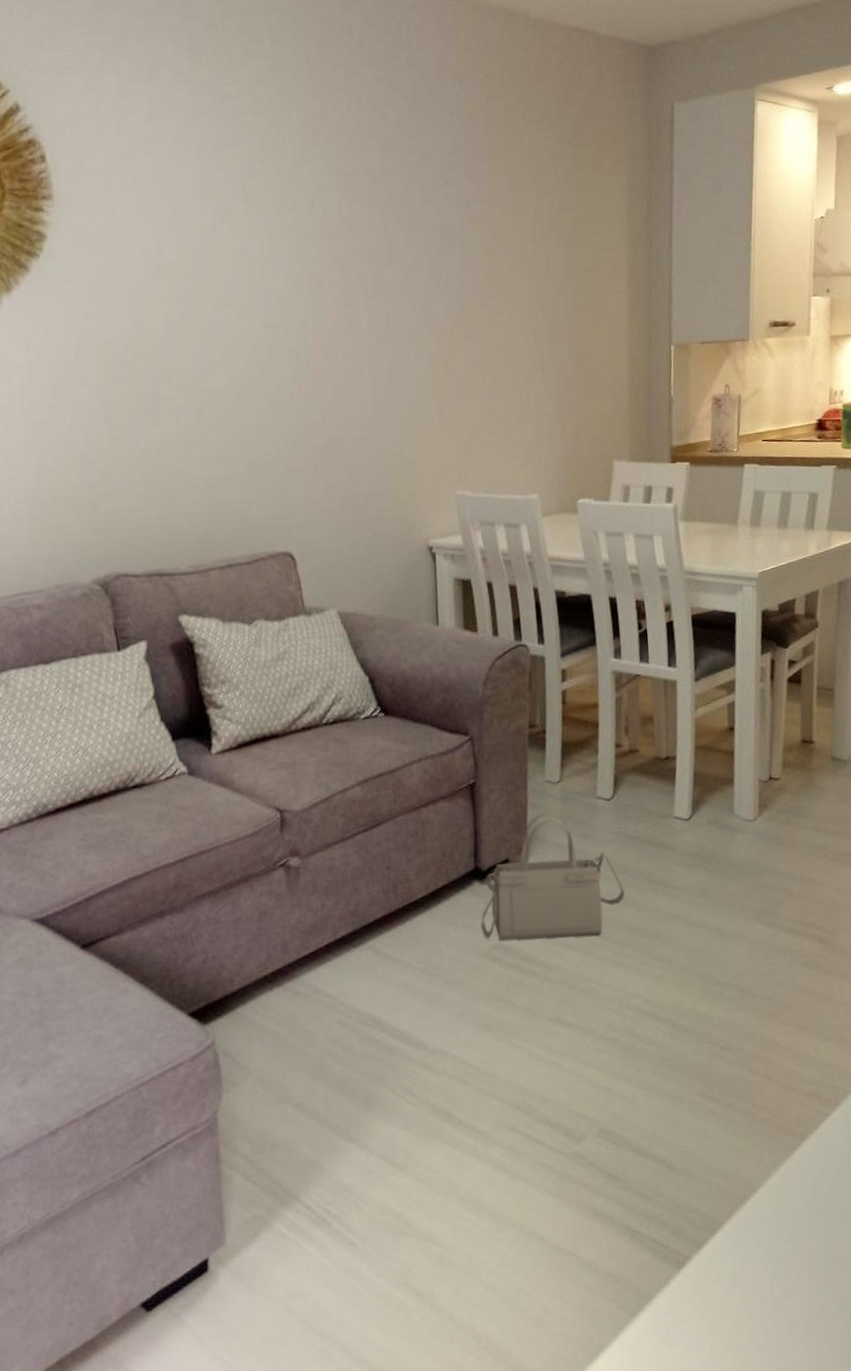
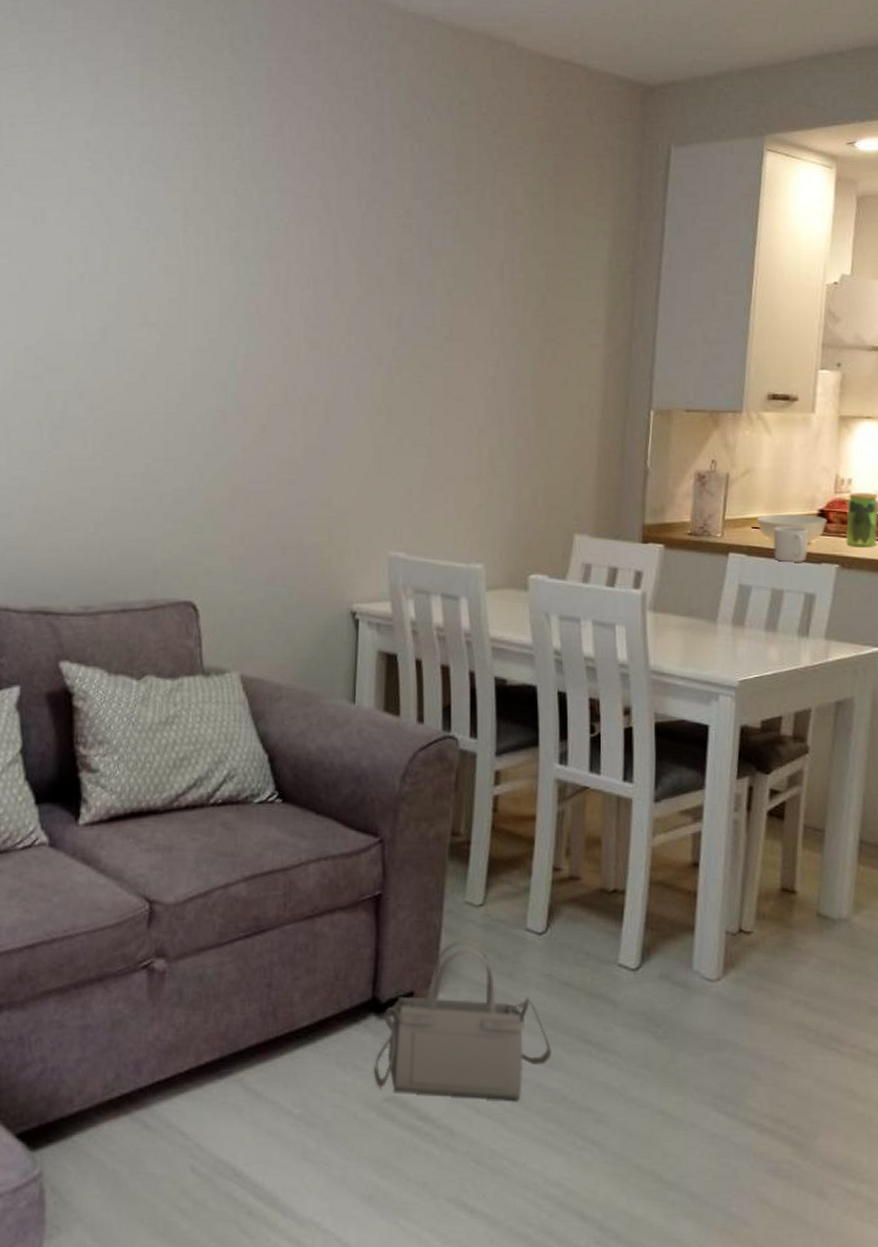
bowl: none [766,425,825,453] -> present [756,513,827,544]
mug: none [780,436,810,469] -> present [773,526,809,563]

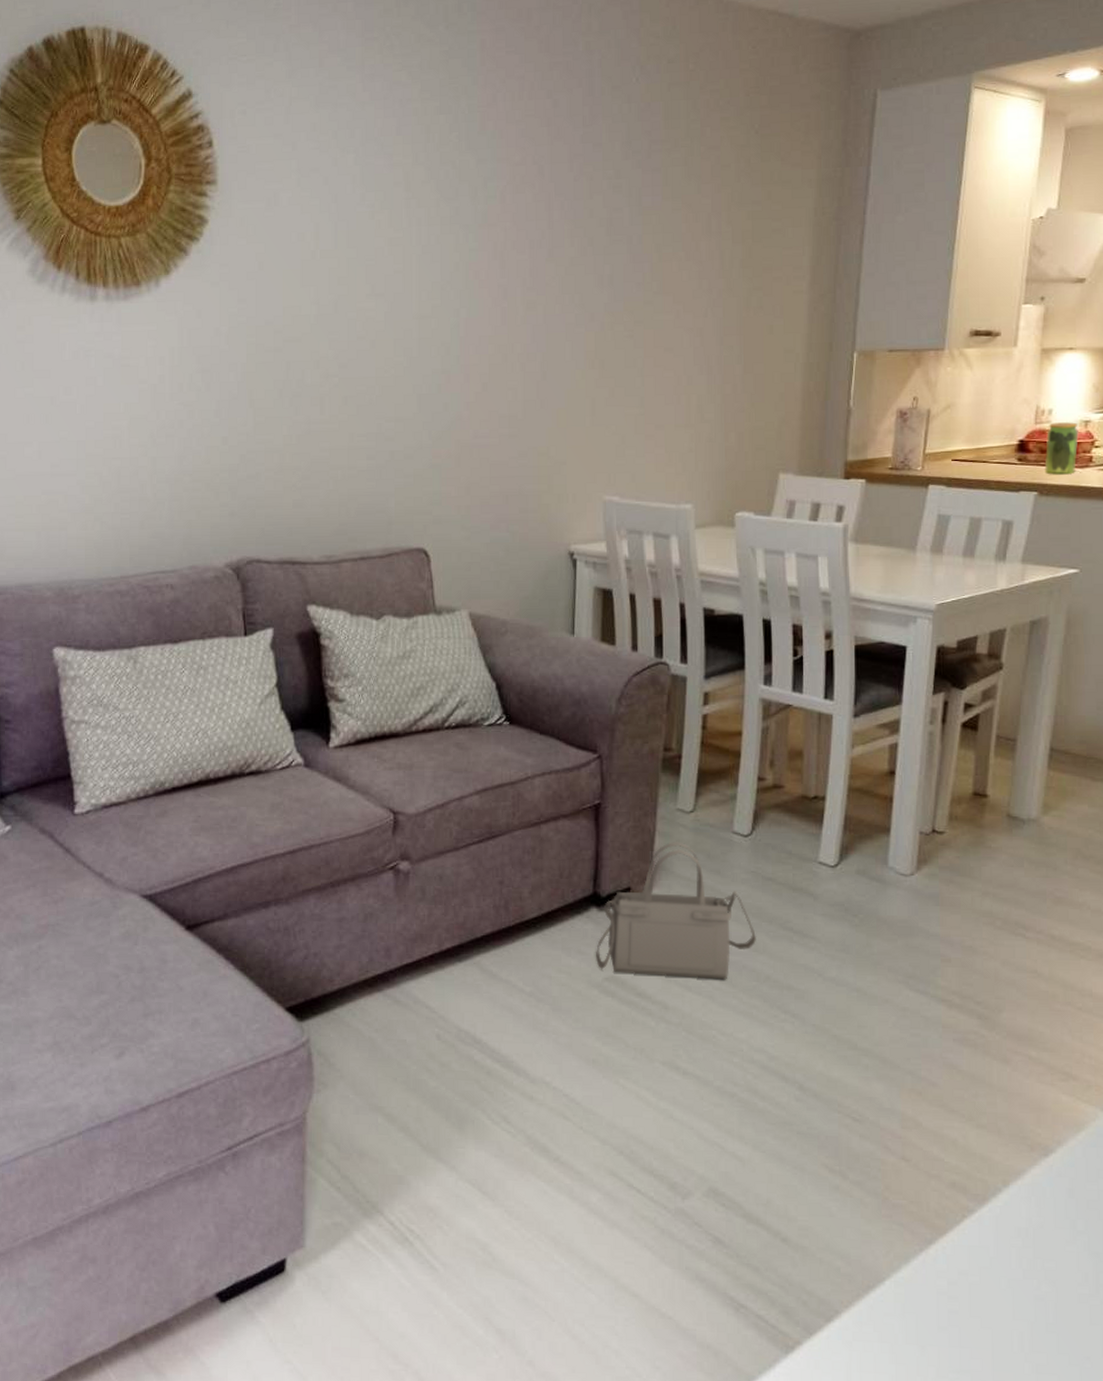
bowl: present [756,513,827,544] -> none [956,445,1027,474]
mug: present [773,526,809,563] -> none [973,457,1008,493]

